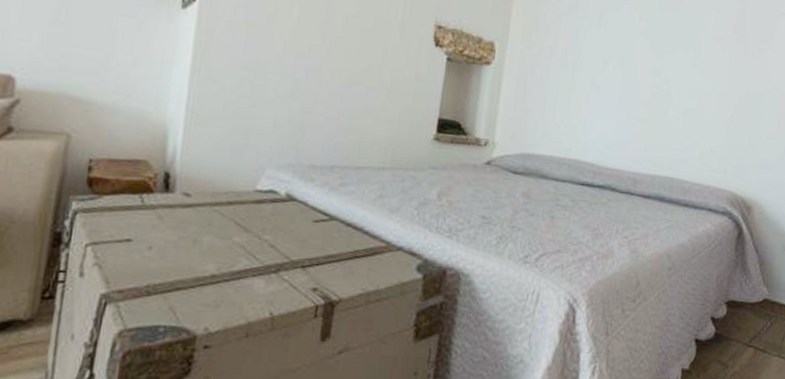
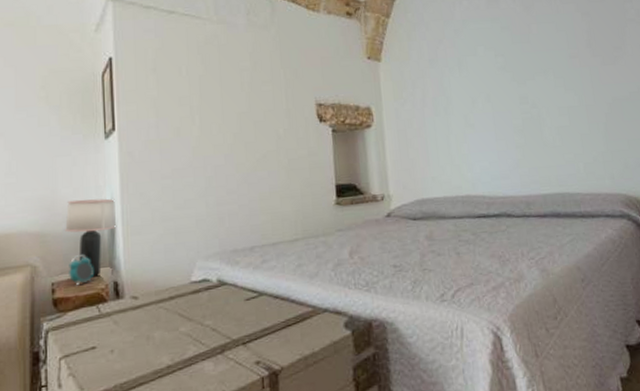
alarm clock: none [110,134,143,170] -> present [67,255,93,287]
table lamp: none [115,69,182,163] -> present [65,198,116,277]

